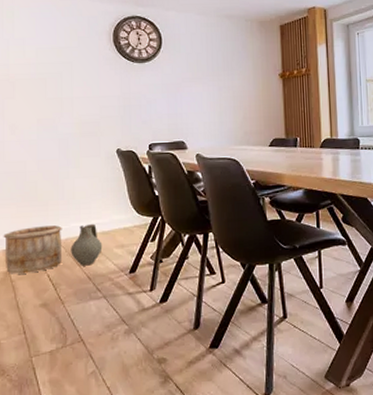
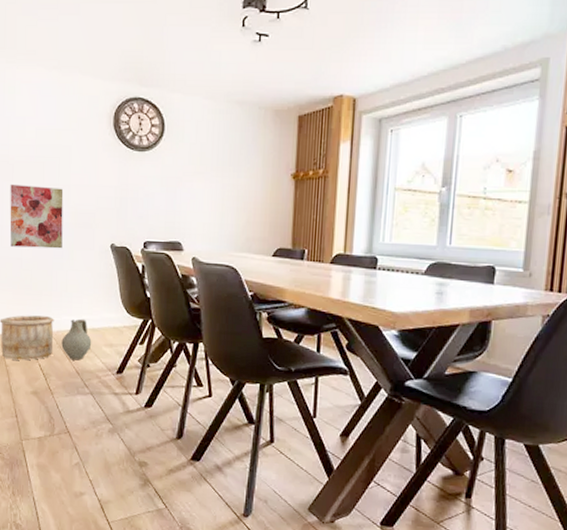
wall art: none [11,100,68,161] -> present [9,183,64,249]

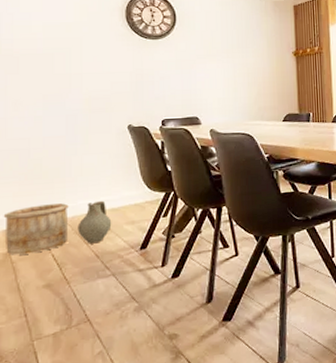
wall art: present [9,183,64,249] -> none [14,76,76,138]

